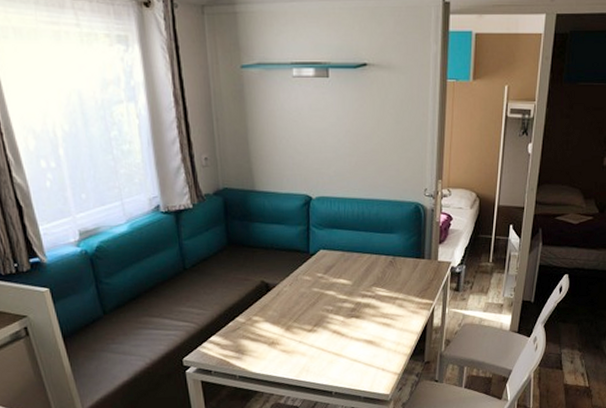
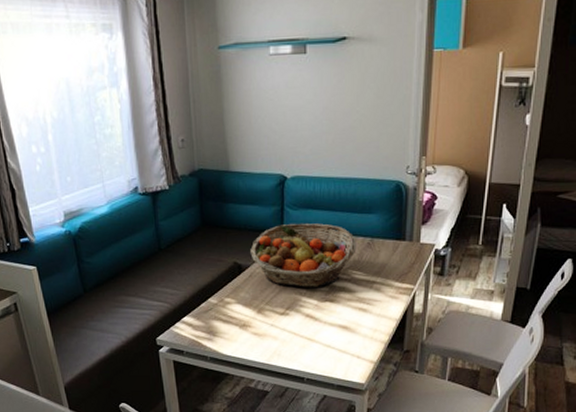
fruit basket: none [277,242,380,305] -> present [250,223,356,287]

